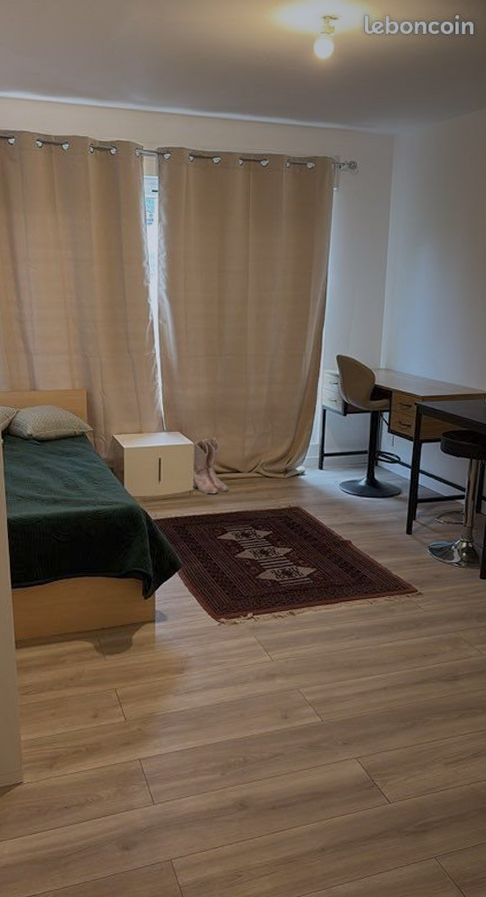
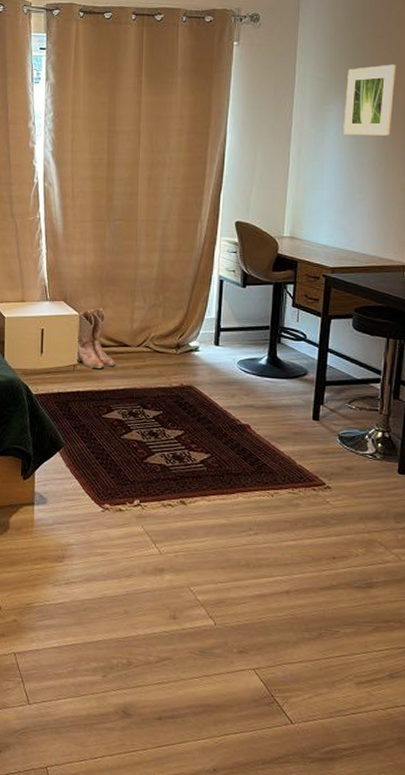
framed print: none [432,210,478,276] -> present [343,64,396,136]

